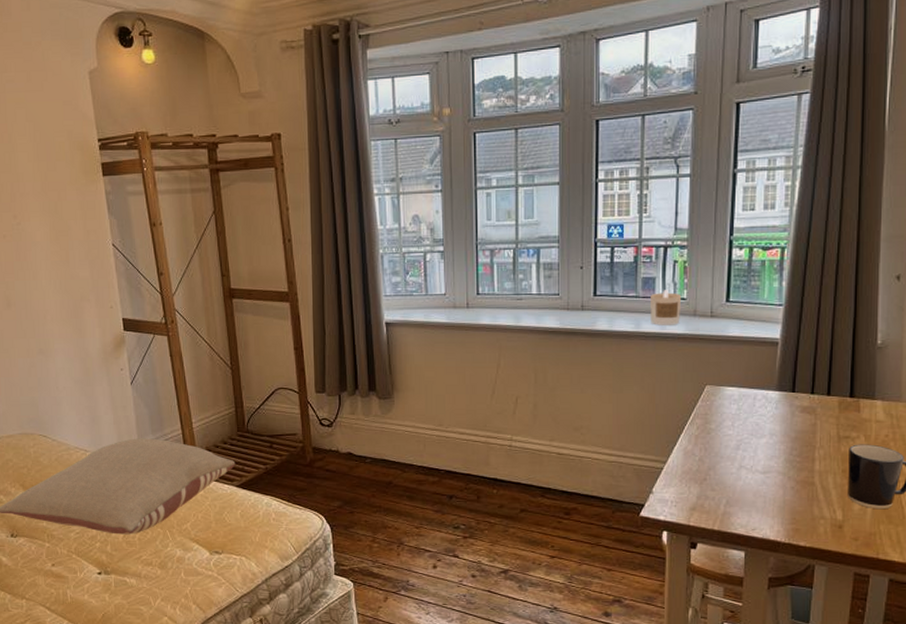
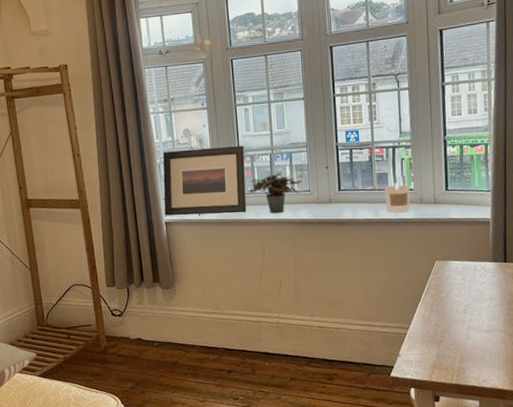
picture frame: none [385,237,484,317] -> present [162,146,247,216]
potted plant: none [483,272,551,320] -> present [246,173,303,214]

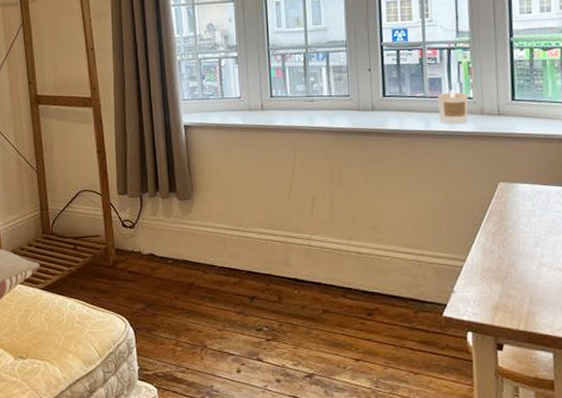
picture frame: present [162,146,247,216] -> none [183,43,276,119]
potted plant: present [246,173,303,214] -> none [276,75,341,121]

